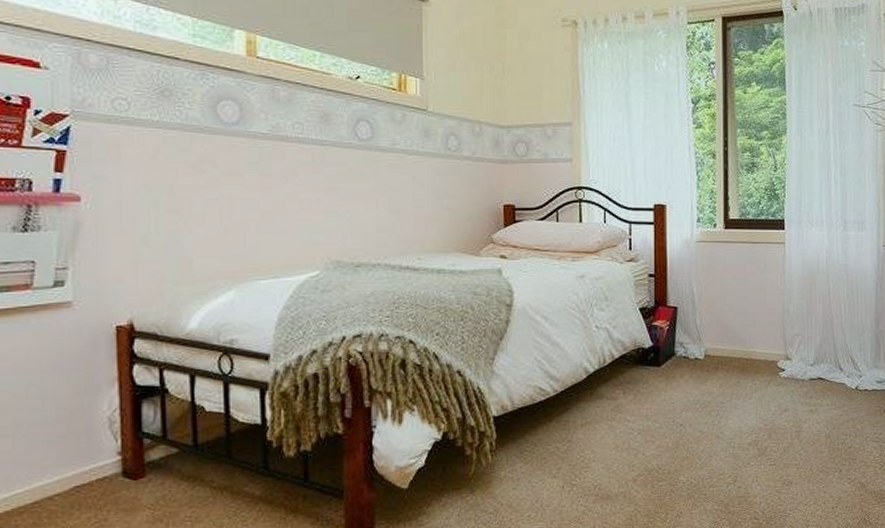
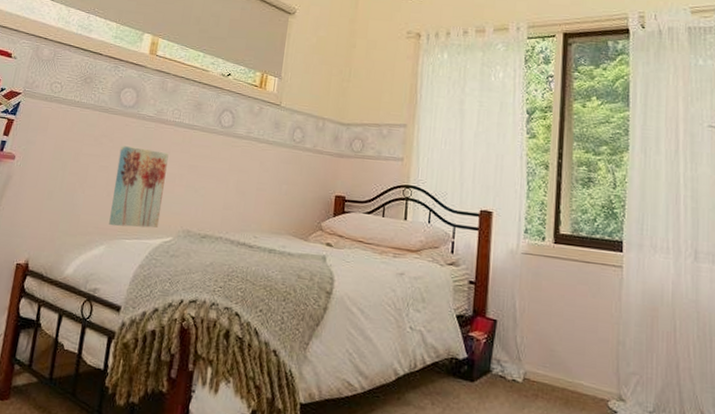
wall art: none [230,172,300,267] -> present [109,146,169,228]

